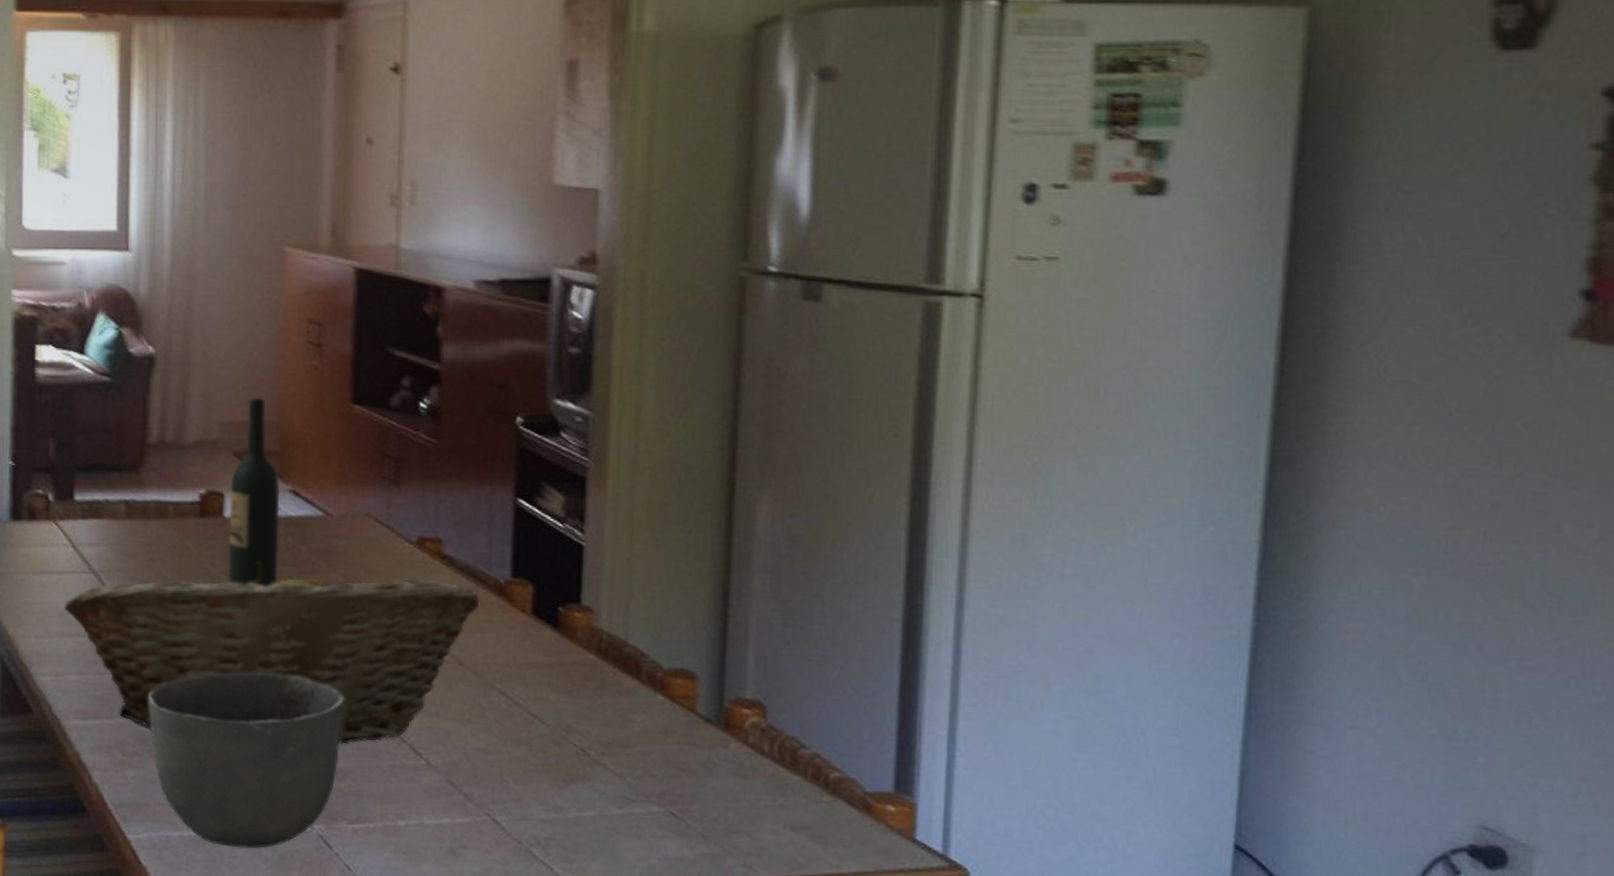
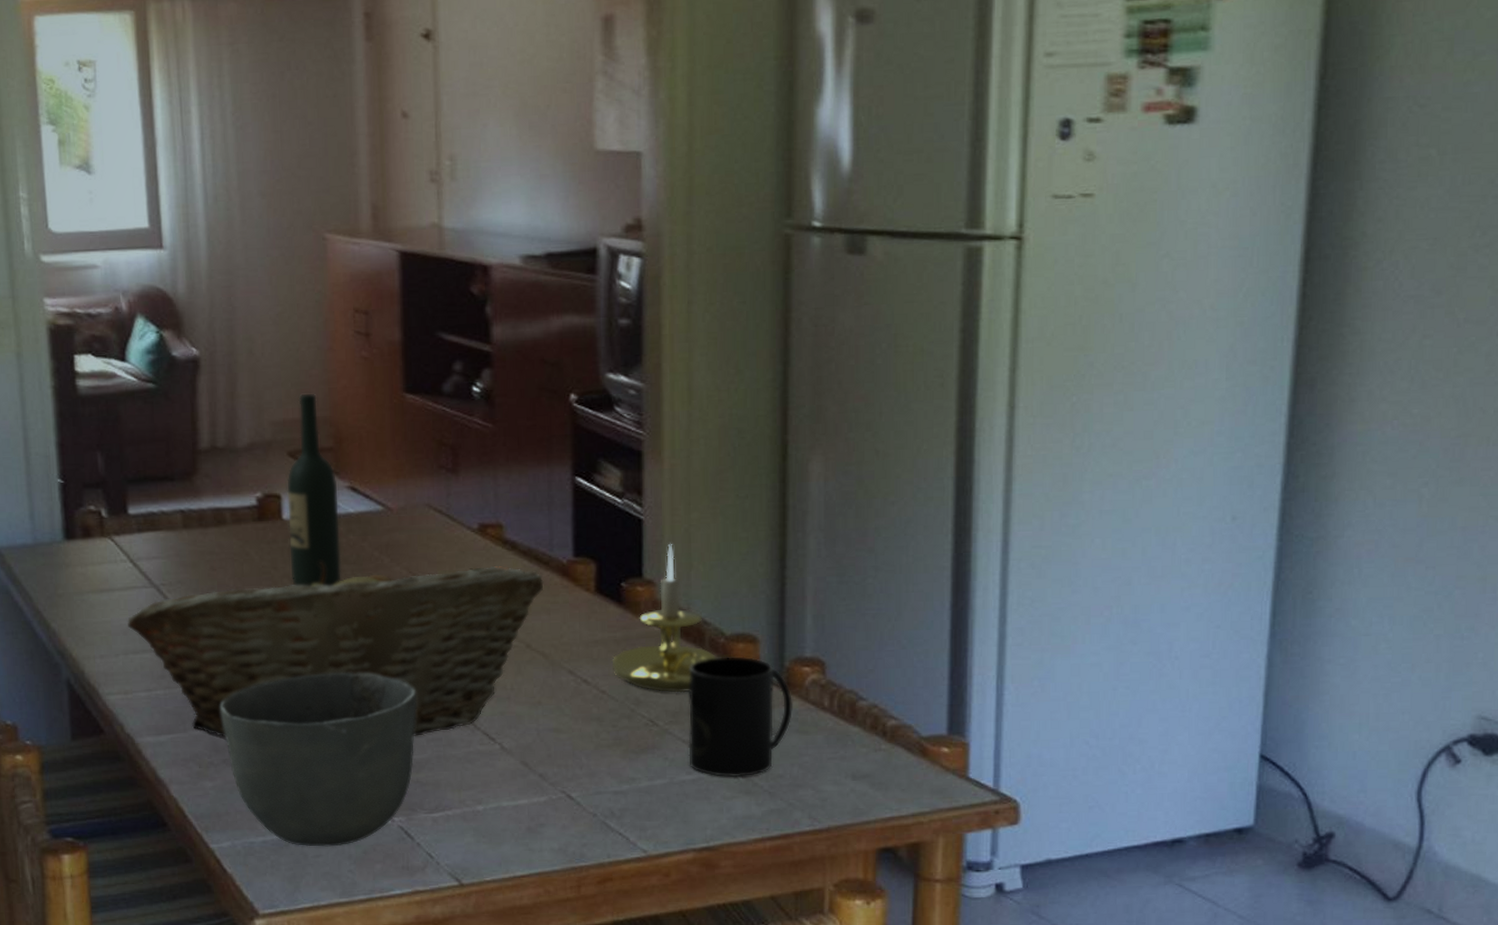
candle holder: none [544,572,655,724] -> present [611,544,718,693]
mug: none [620,691,731,817] -> present [688,656,792,778]

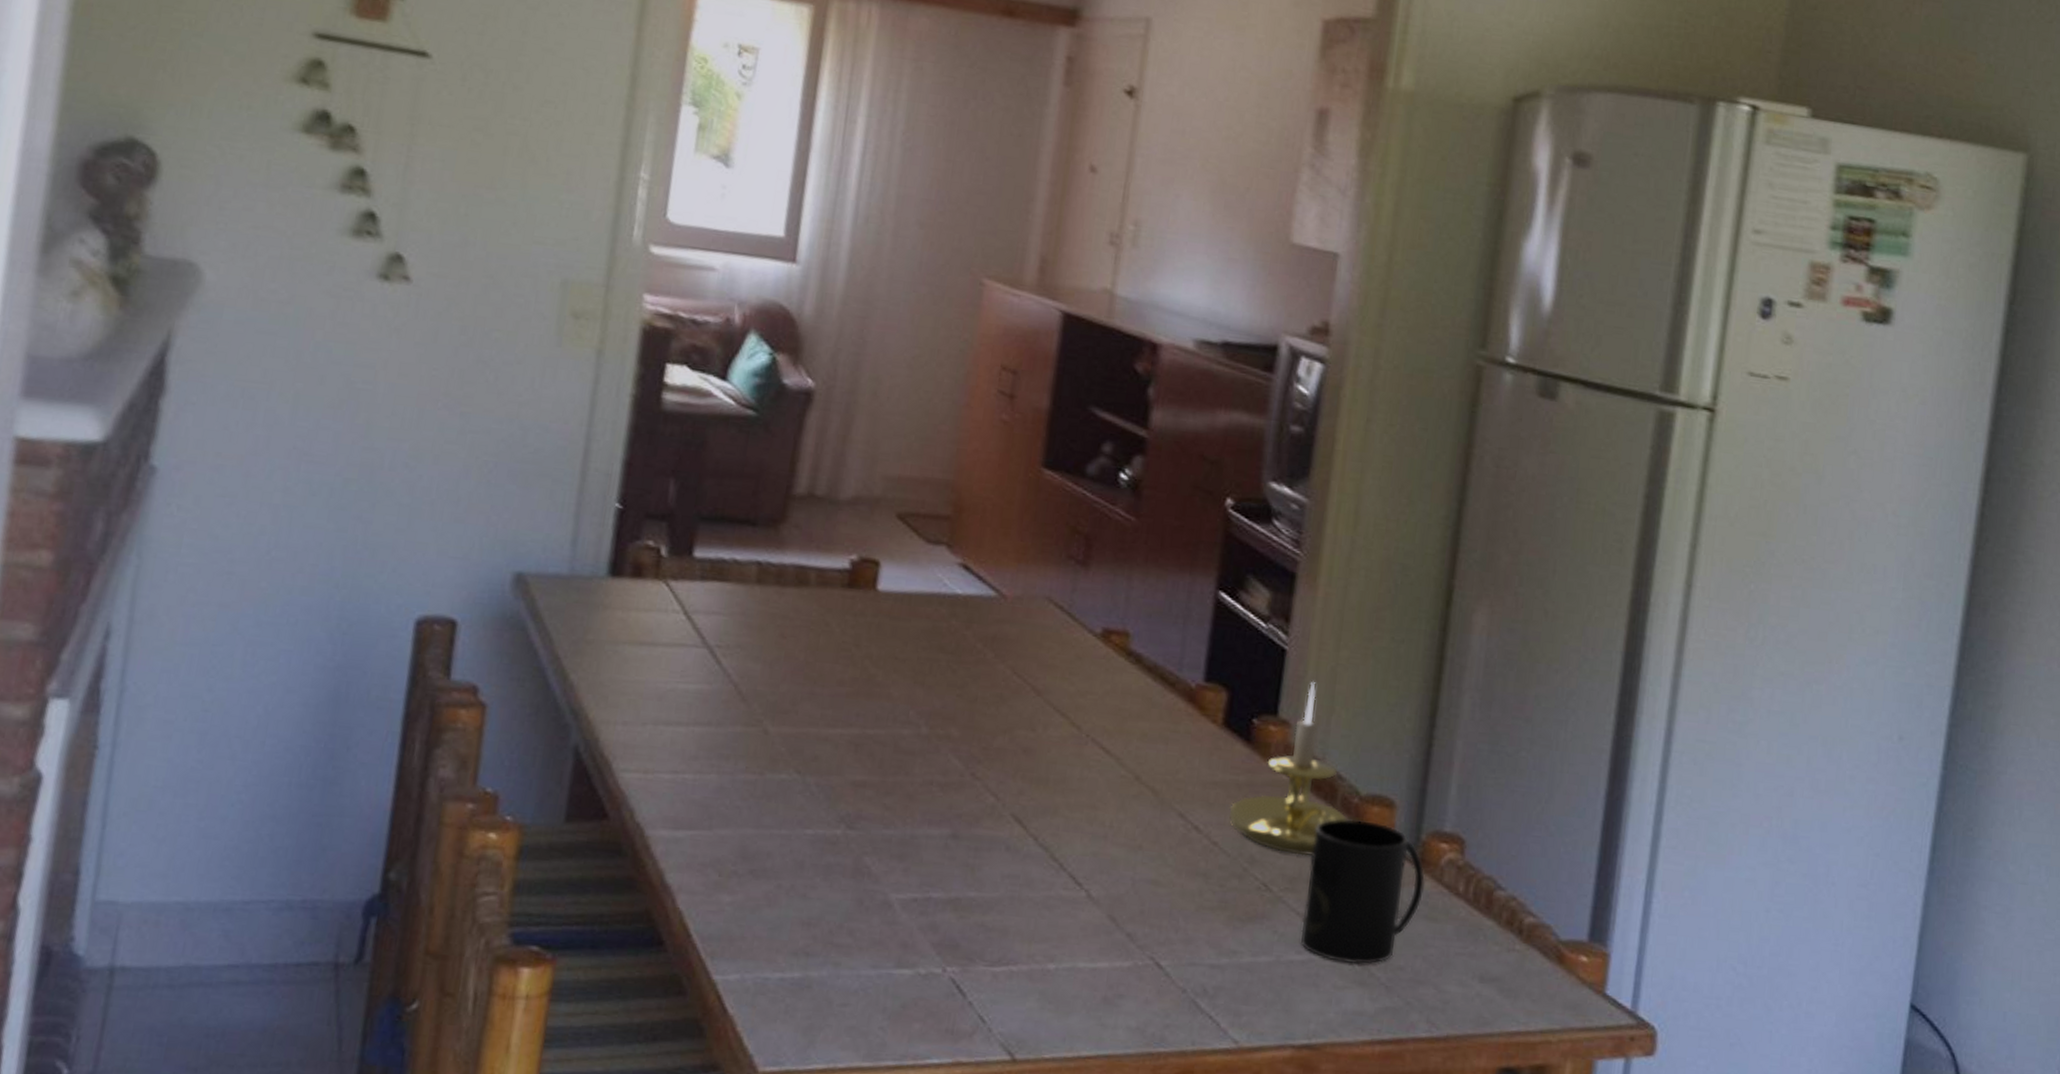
fruit basket: present [128,561,544,738] -> none [665,645,1167,870]
bowl: present [220,672,417,847] -> none [757,778,1000,995]
wine bottle: present [286,393,342,587] -> none [874,451,949,677]

